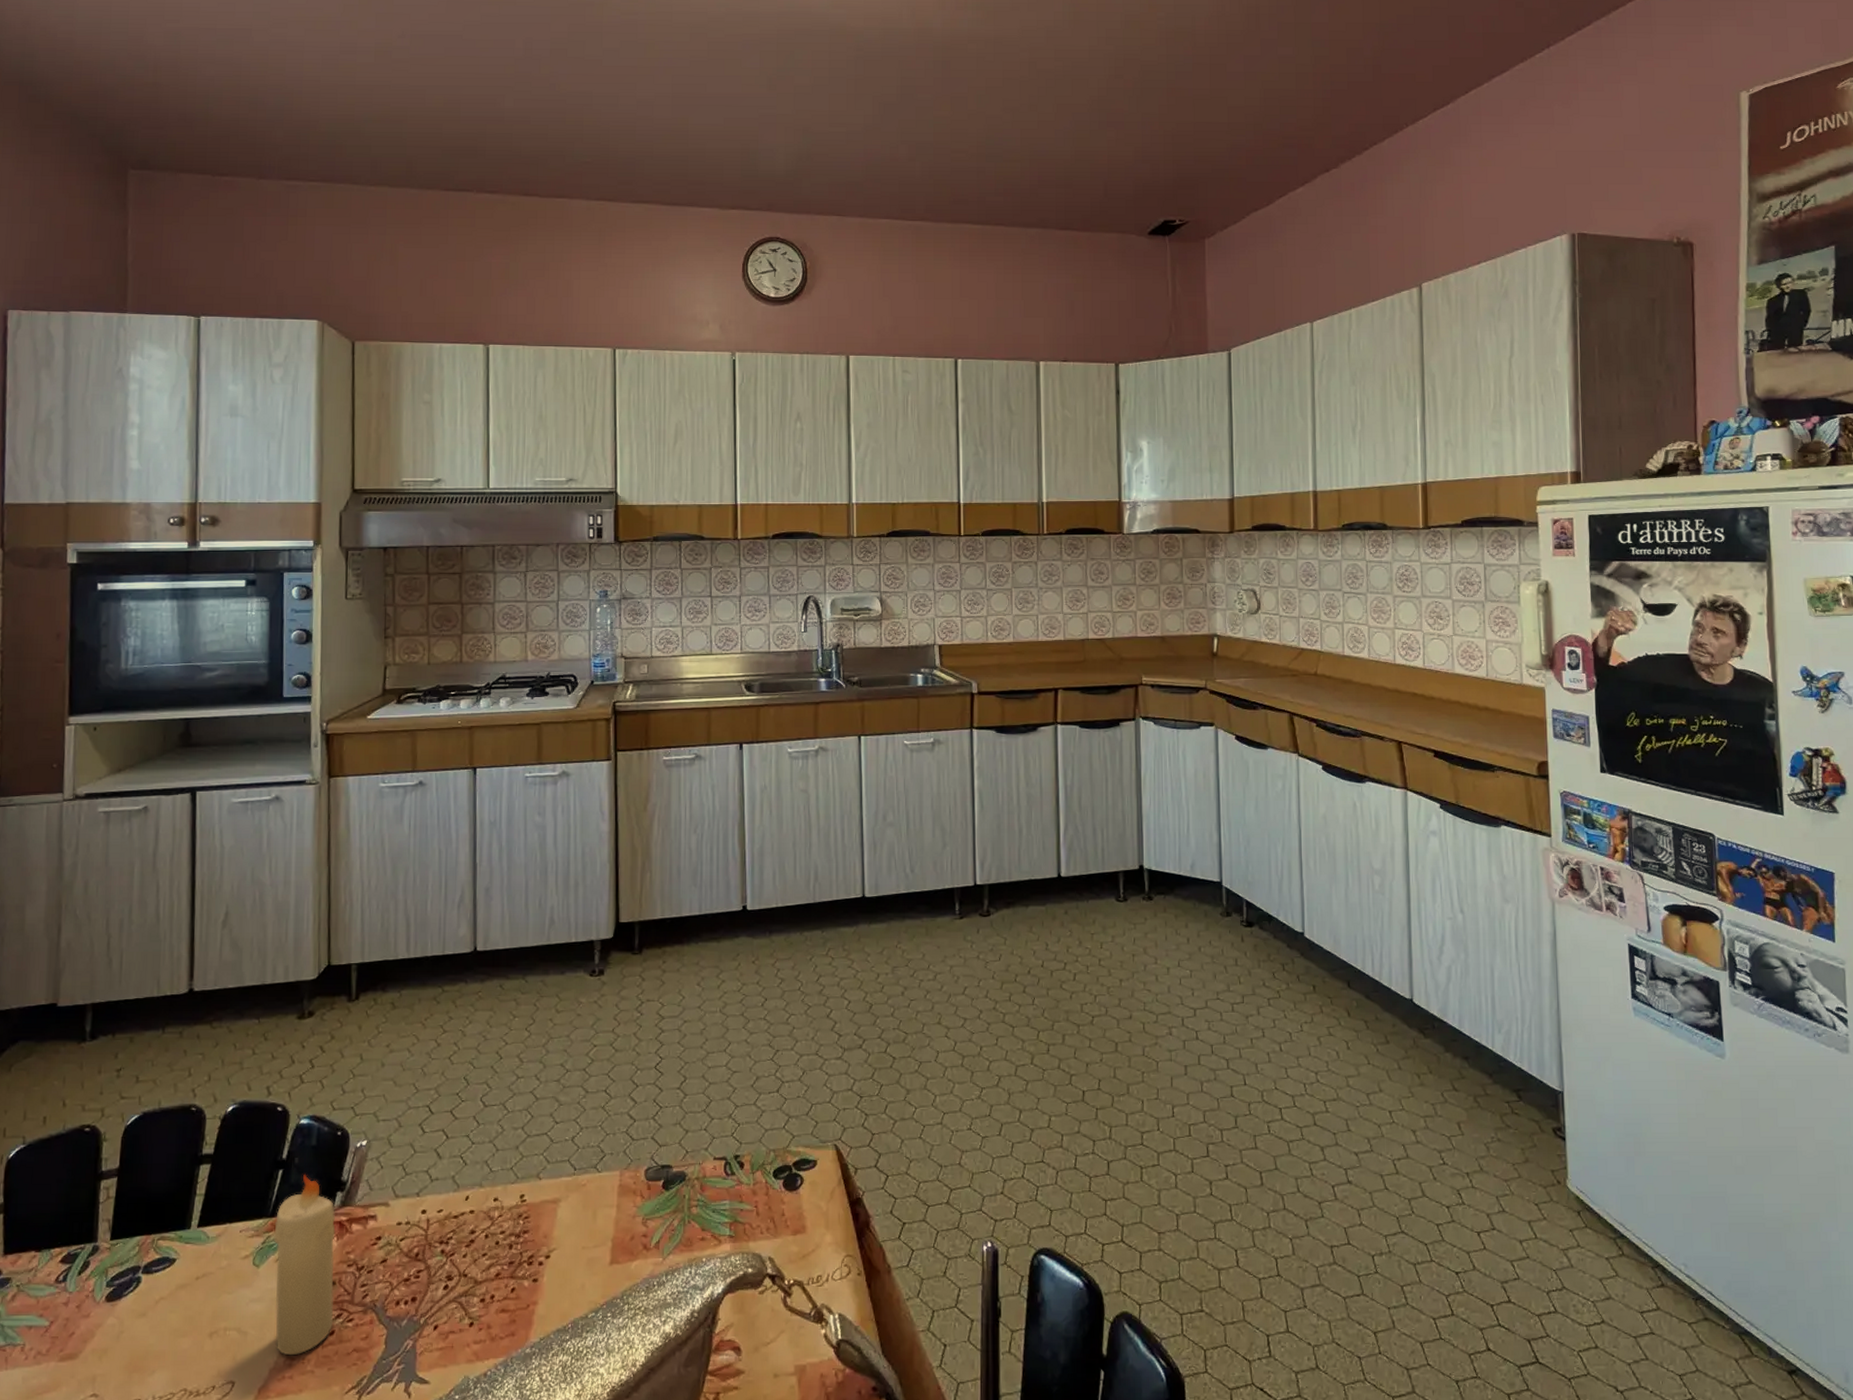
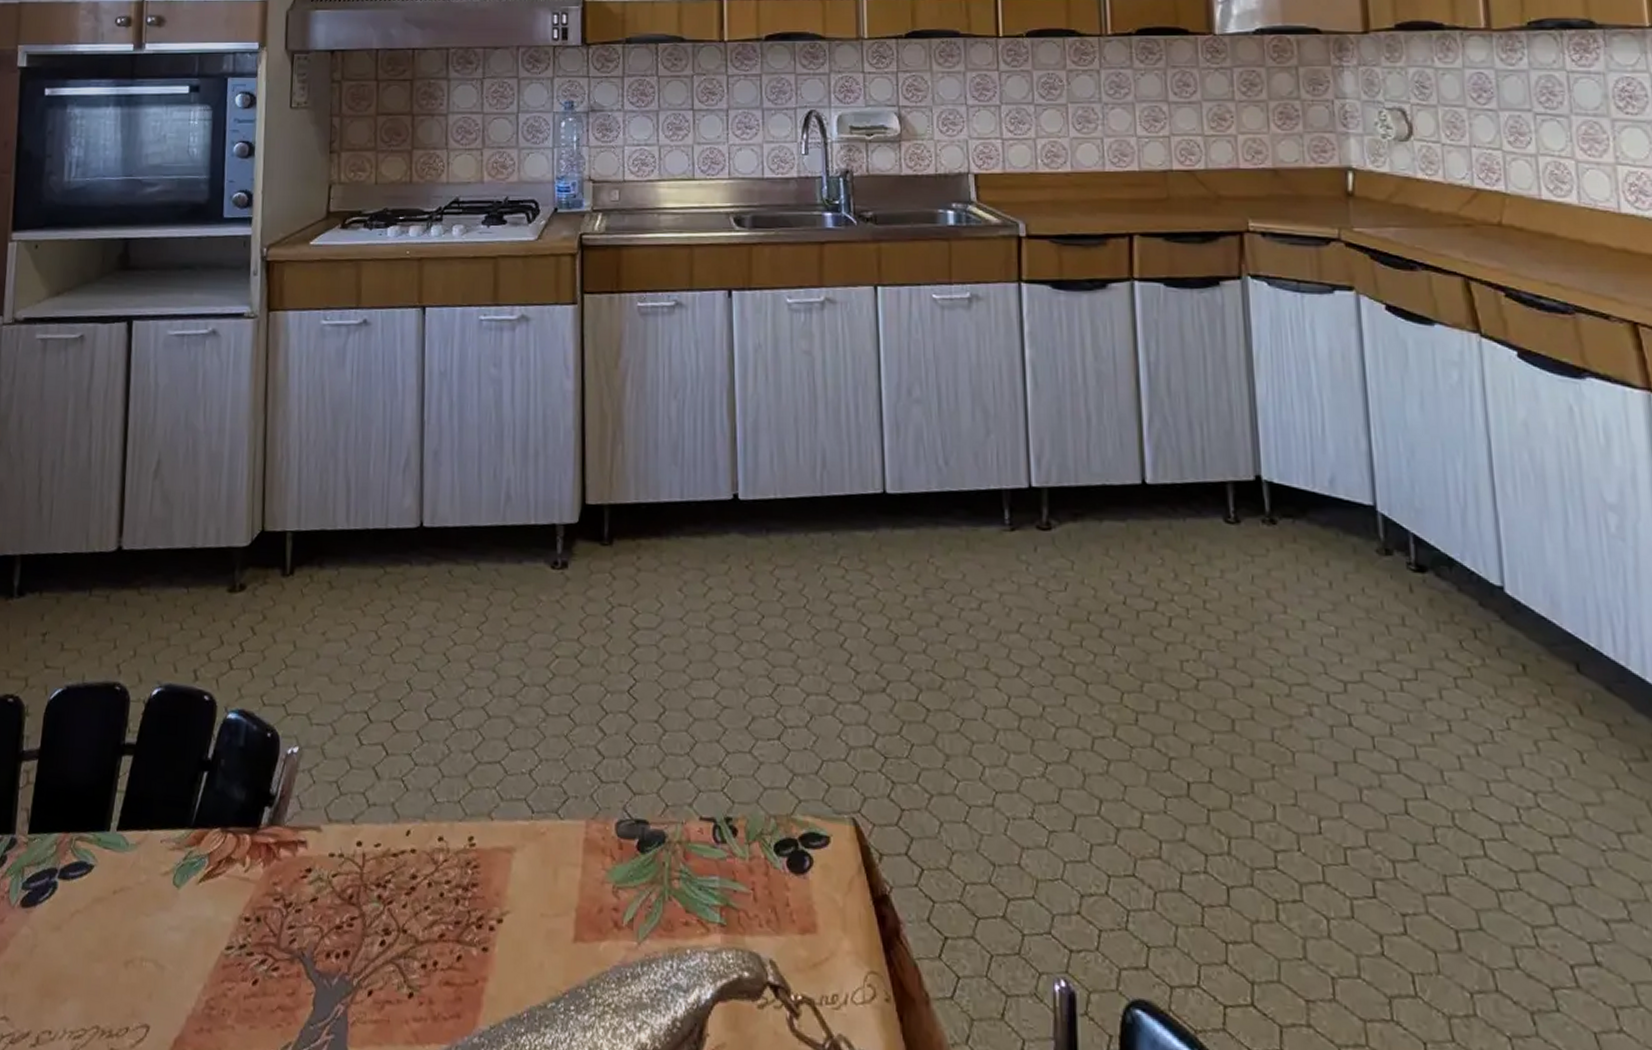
candle: present [274,1174,336,1356] -> none [193,780,263,1004]

